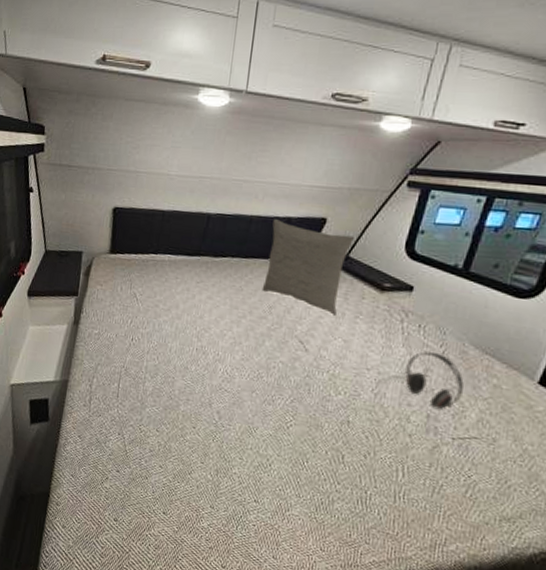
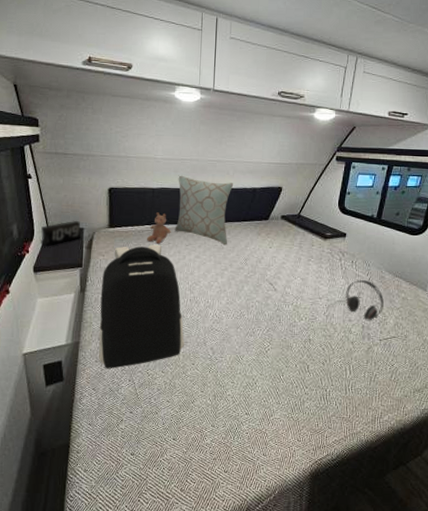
alarm clock: none [36,241,81,269] -> present [40,220,82,246]
backpack: none [87,276,187,417] -> present [98,245,184,369]
stuffed animal: none [151,239,181,278] -> present [147,212,171,244]
pillow: none [185,196,263,286] -> present [174,175,234,244]
pillow: present [261,219,354,316] -> none [238,190,303,261]

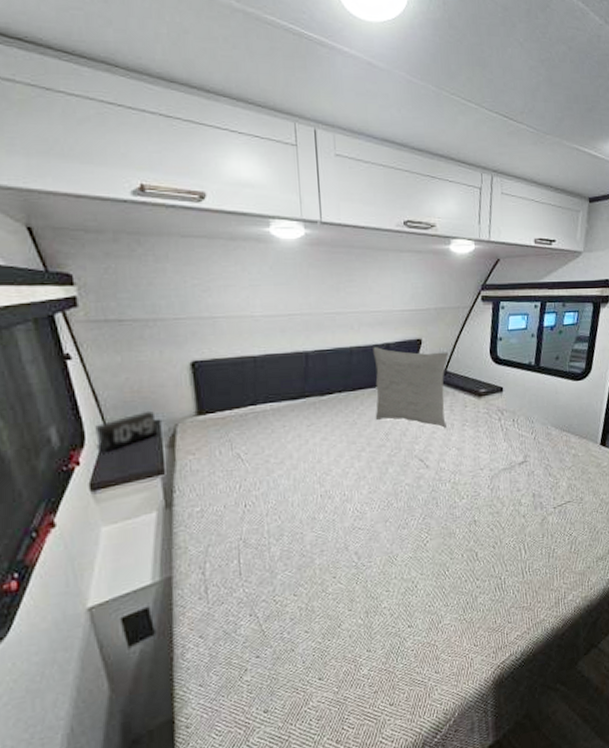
backpack: present [98,245,184,369] -> none [195,430,320,605]
stuffed animal: present [147,212,171,244] -> none [253,387,285,429]
pillow: present [174,175,234,244] -> none [286,335,361,419]
pillow: none [238,190,303,261] -> present [373,347,448,428]
headphones: present [346,280,384,320] -> none [510,440,554,486]

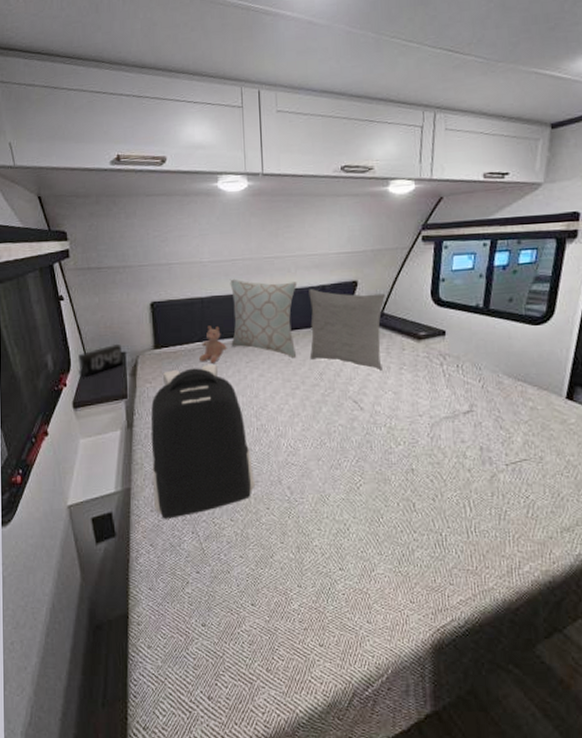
backpack: none [195,430,320,605] -> present [151,364,255,519]
stuffed animal: none [253,387,285,429] -> present [199,325,227,363]
pillow: none [286,335,361,419] -> present [230,279,297,357]

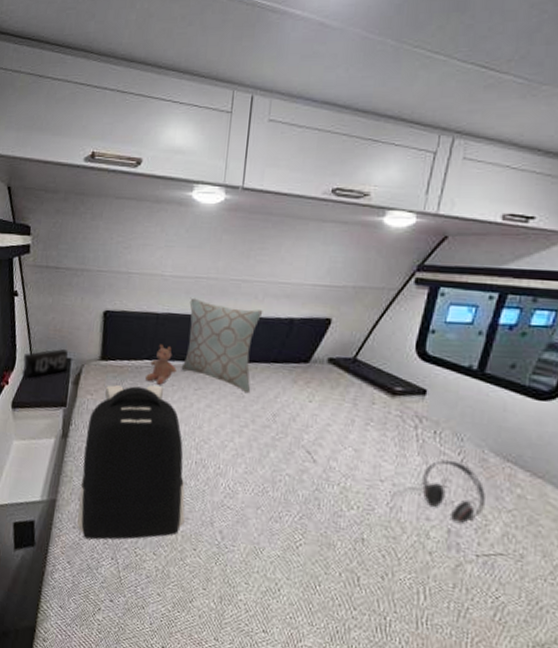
pillow: present [309,289,385,371] -> none [264,320,361,423]
headphones: none [453,388,506,439] -> present [422,460,485,523]

